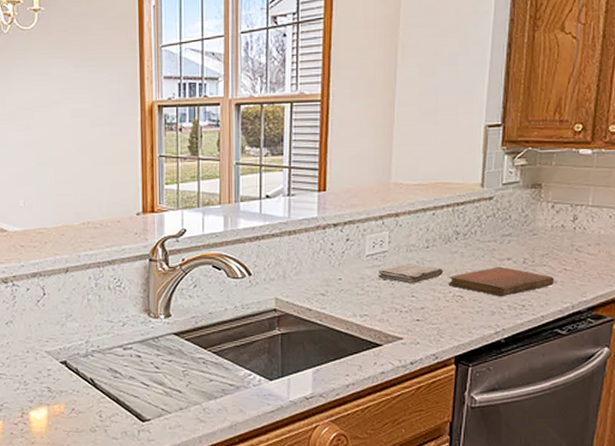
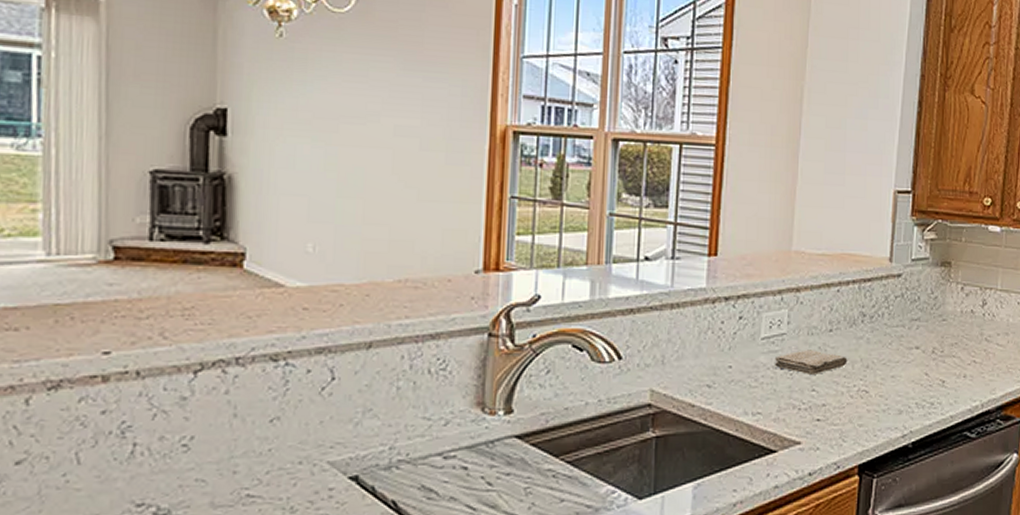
notebook: present [448,266,555,297] -> none [852,356,964,393]

